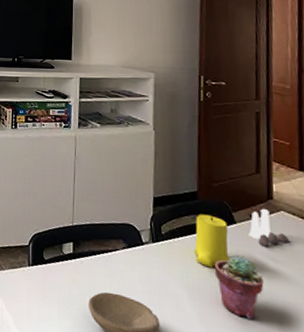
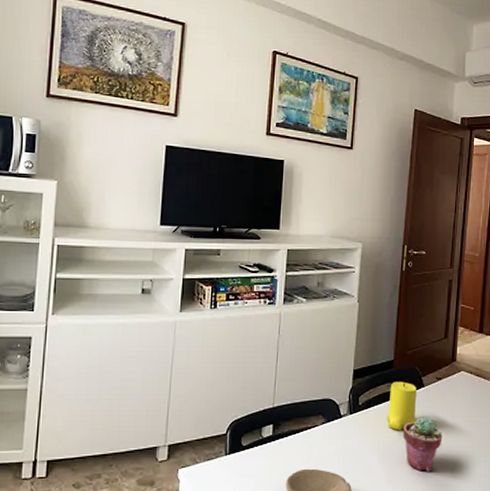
salt and pepper shaker set: present [248,208,290,247] -> none [434,370,466,405]

